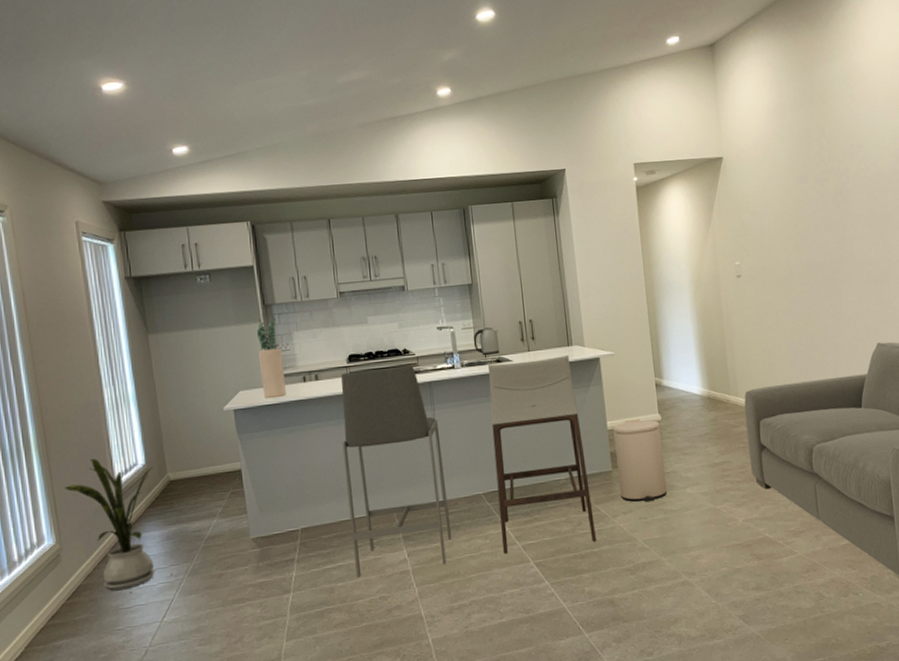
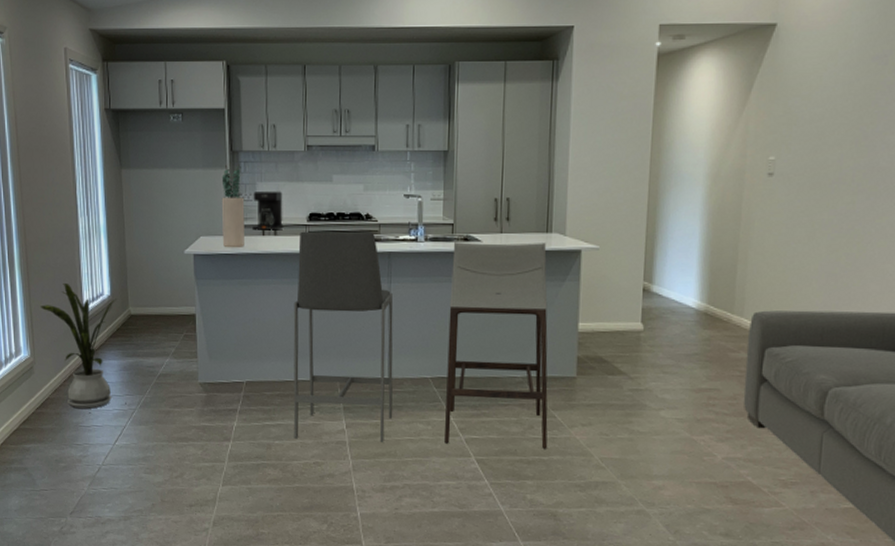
coffee maker: none [290,337,325,378] -> present [252,190,284,231]
kettle: present [473,327,500,356] -> none [441,201,470,232]
pedal bin: present [613,418,668,502] -> none [581,324,640,418]

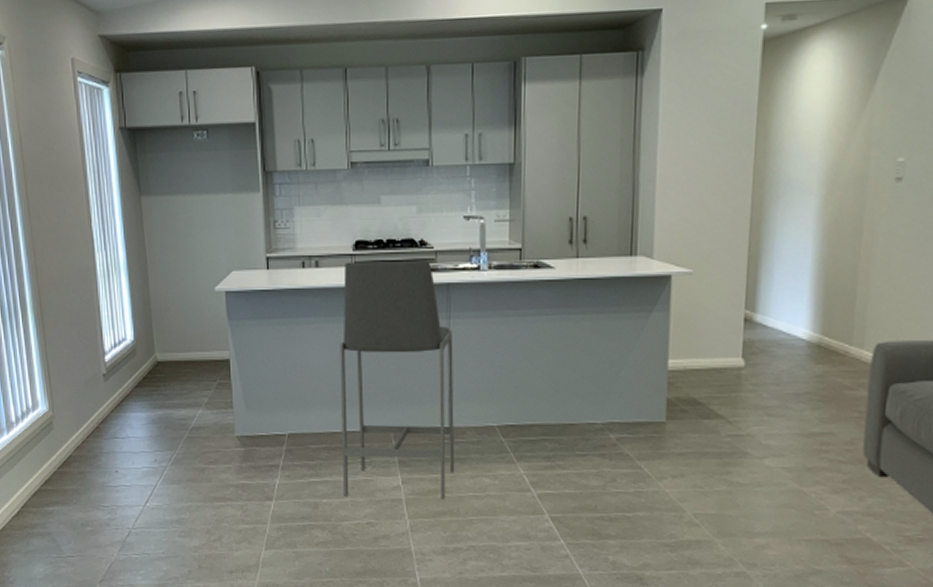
house plant: present [40,284,116,409] -> none [57,328,141,468]
vase: present [221,164,245,248] -> none [254,186,282,284]
coffee maker: present [252,190,284,231] -> none [290,216,327,262]
bar stool: present [445,242,548,449] -> none [514,268,633,504]

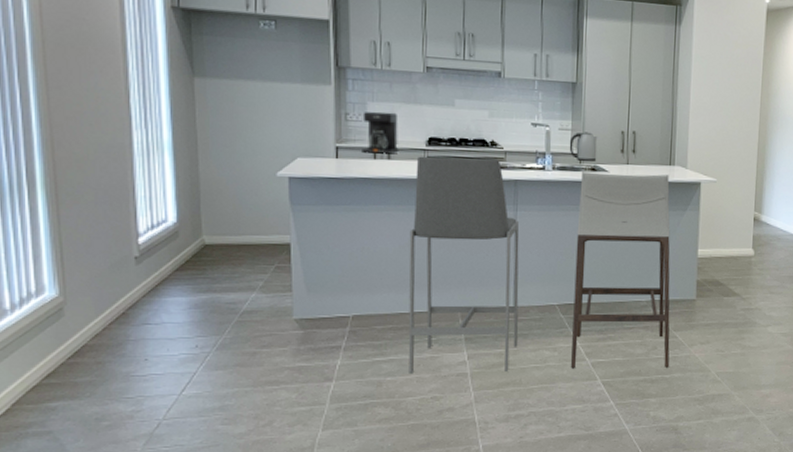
coffee maker: none [290,216,327,262] -> present [362,111,399,154]
kettle: none [507,222,541,258] -> present [569,132,598,163]
bar stool: none [514,268,633,504] -> present [571,172,671,369]

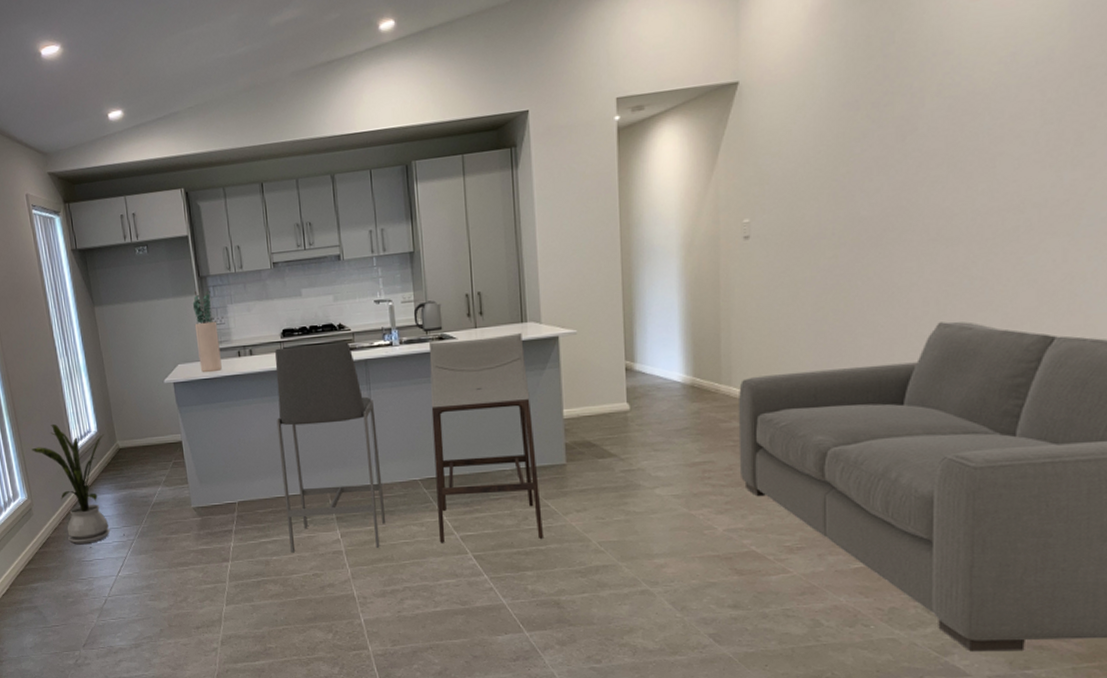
house plant: none [75,208,185,356] -> present [32,425,110,545]
vase: none [324,81,353,172] -> present [192,289,222,373]
coffee maker: present [362,111,399,154] -> none [224,311,259,352]

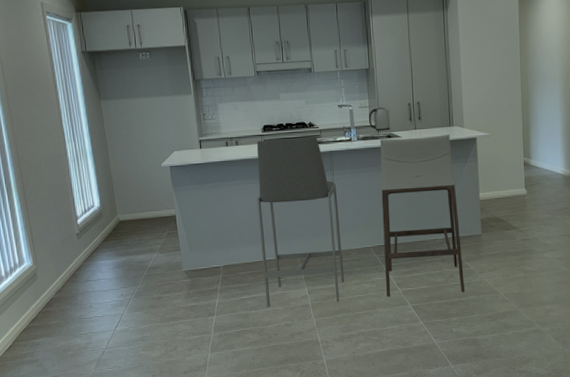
house plant: present [32,425,110,545] -> none [38,200,109,304]
vase: present [192,289,222,373] -> none [188,90,212,159]

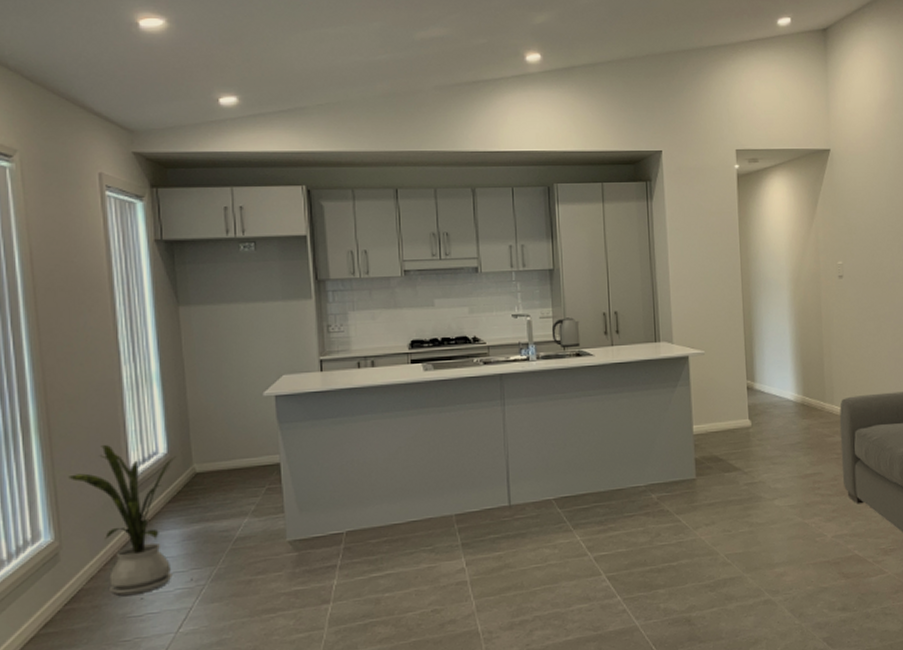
house plant: none [38,200,109,304] -> present [68,445,176,597]
bar stool: present [256,136,345,307] -> none [398,354,517,588]
bar stool: present [380,135,465,297] -> none [566,352,675,566]

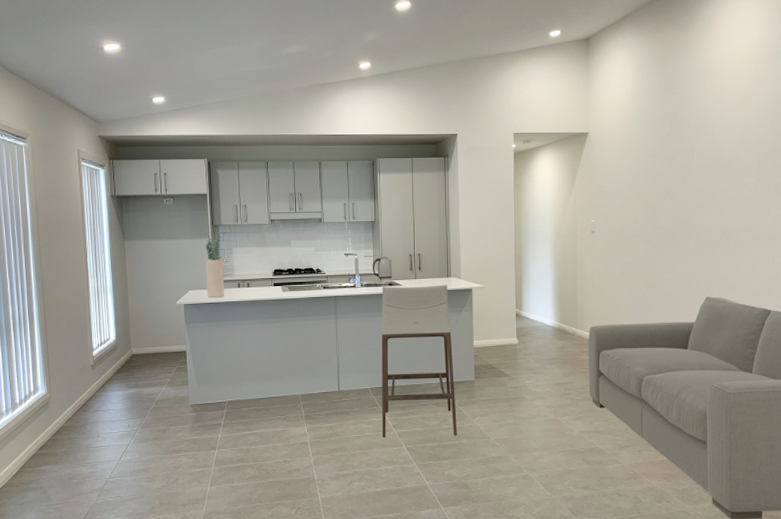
house plant: present [68,445,176,597] -> none [56,332,121,434]
vase: none [306,293,337,386] -> present [205,235,224,298]
bar stool: none [566,352,675,566] -> present [381,285,457,438]

